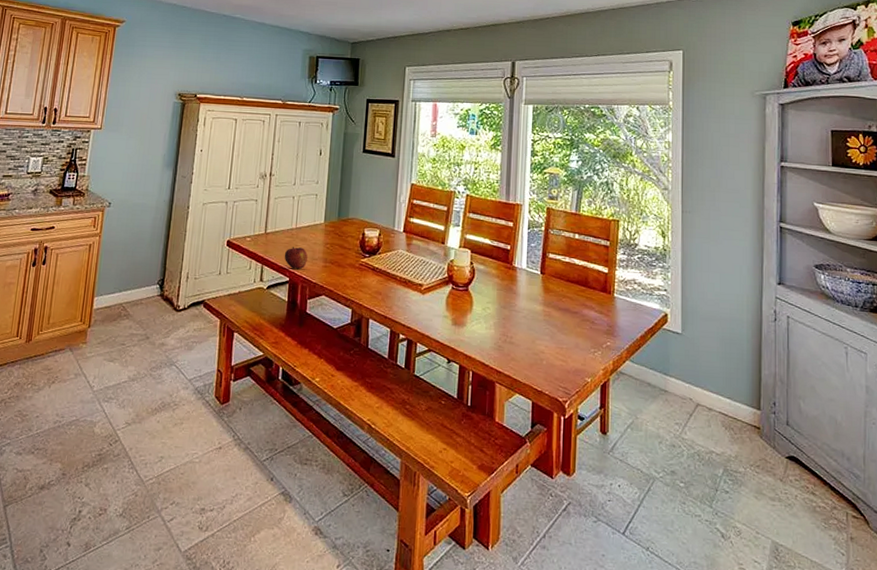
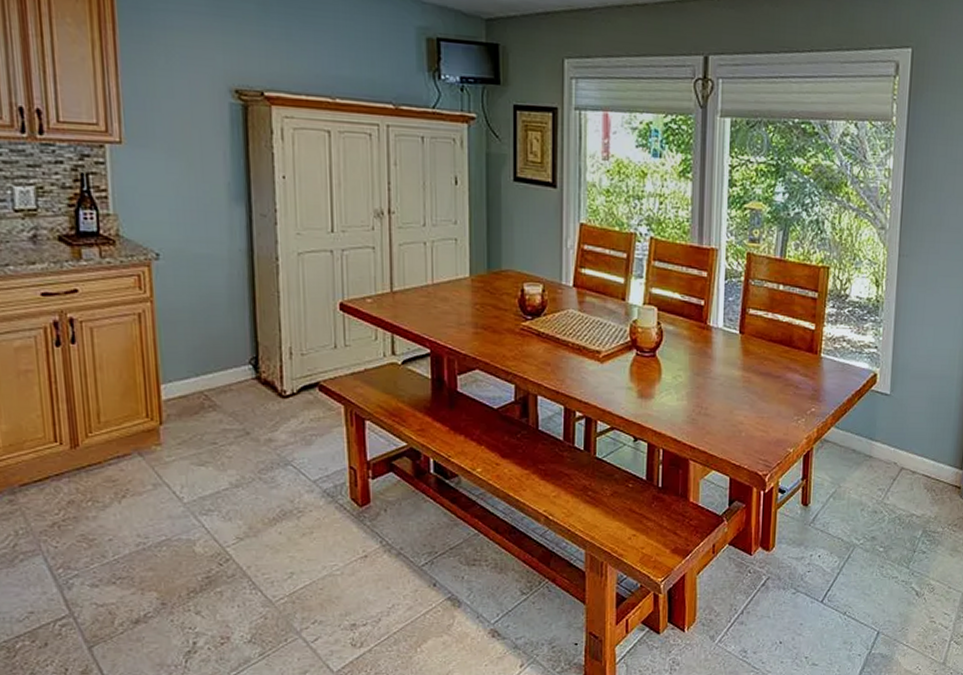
fruit: present [284,247,308,270] -> none [420,309,453,338]

